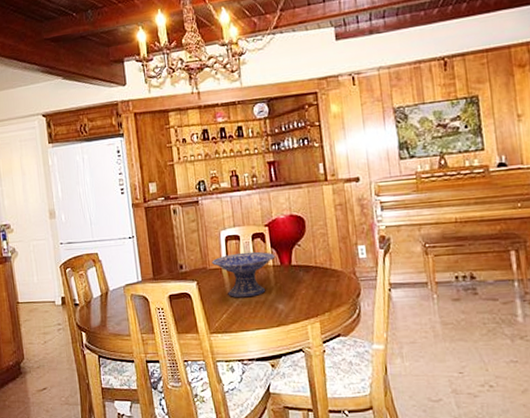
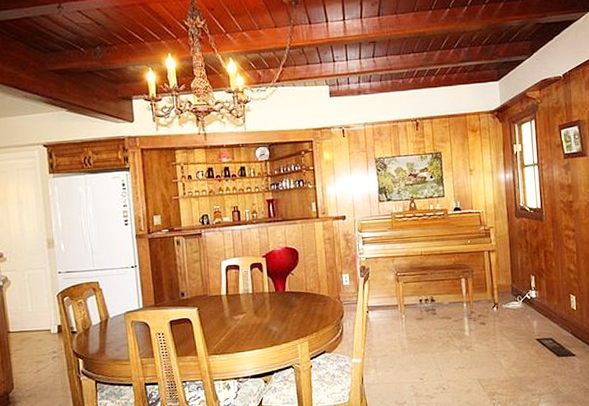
decorative bowl: present [212,251,276,298] -> none [212,279,271,322]

